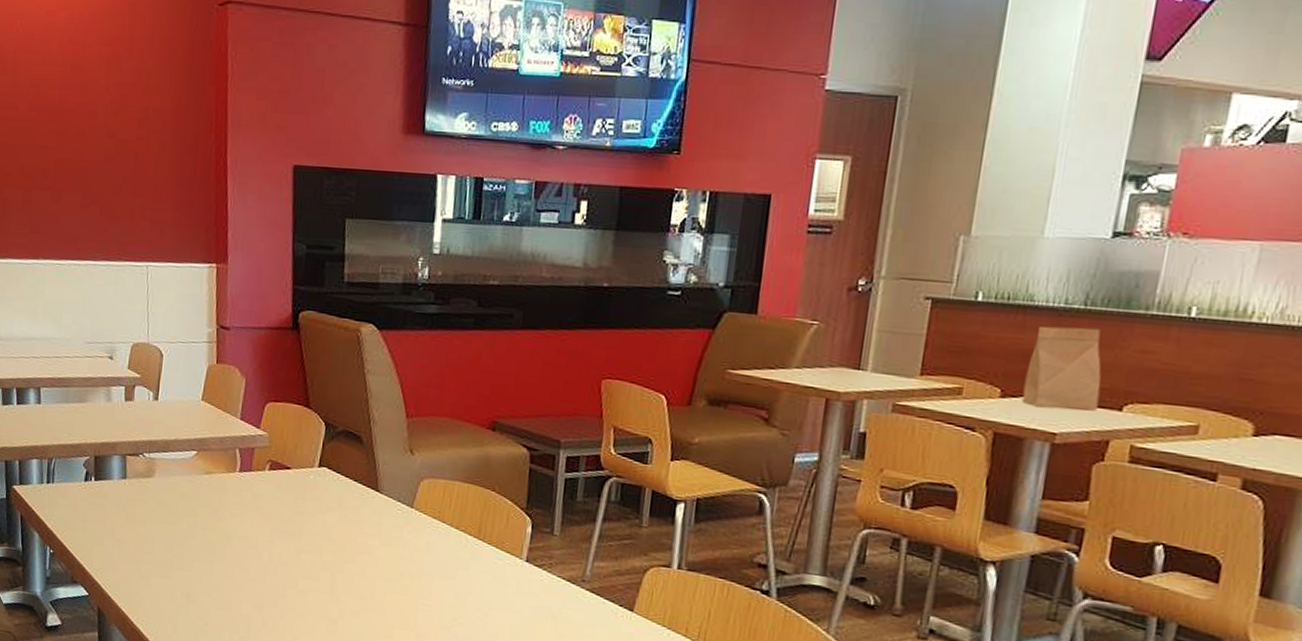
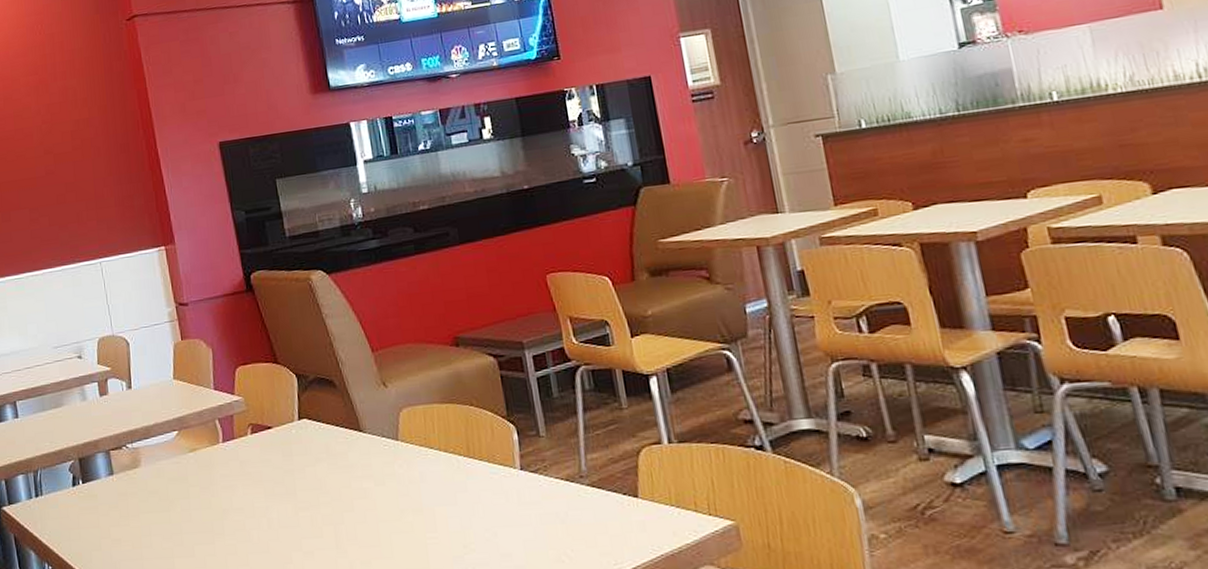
paper bag: present [1021,326,1102,411] -> none [925,129,1005,212]

